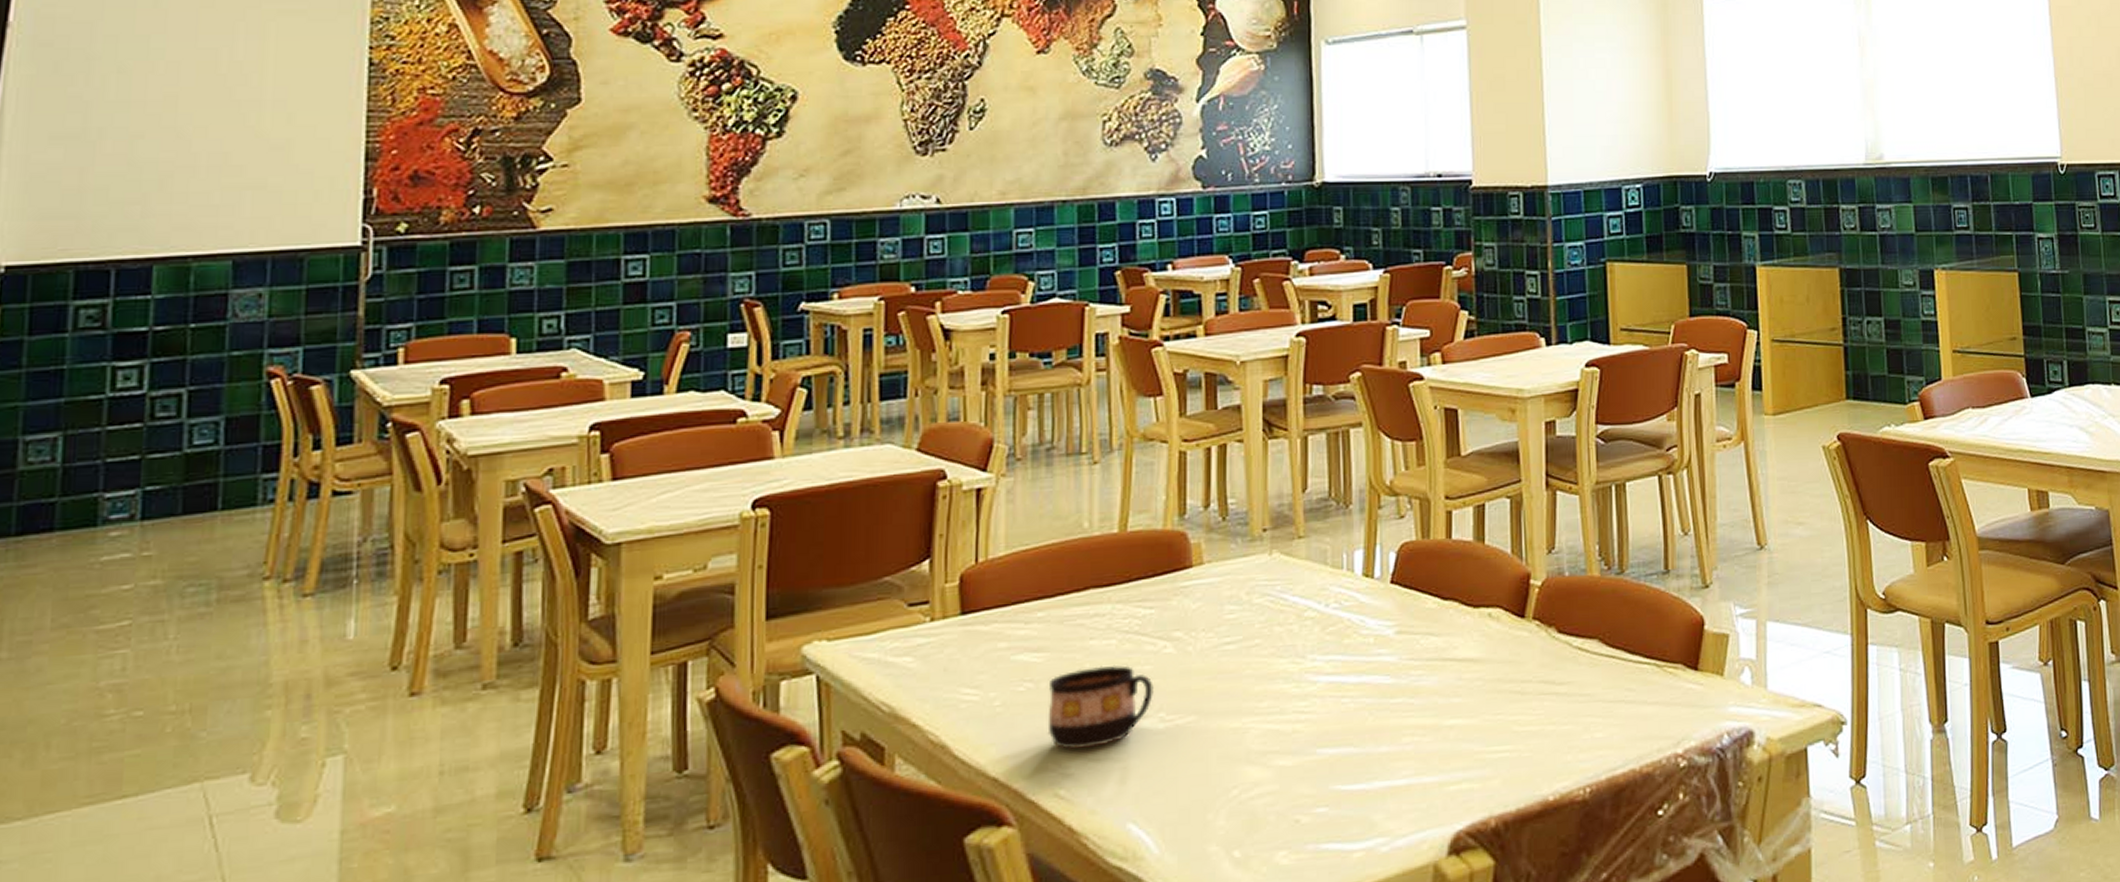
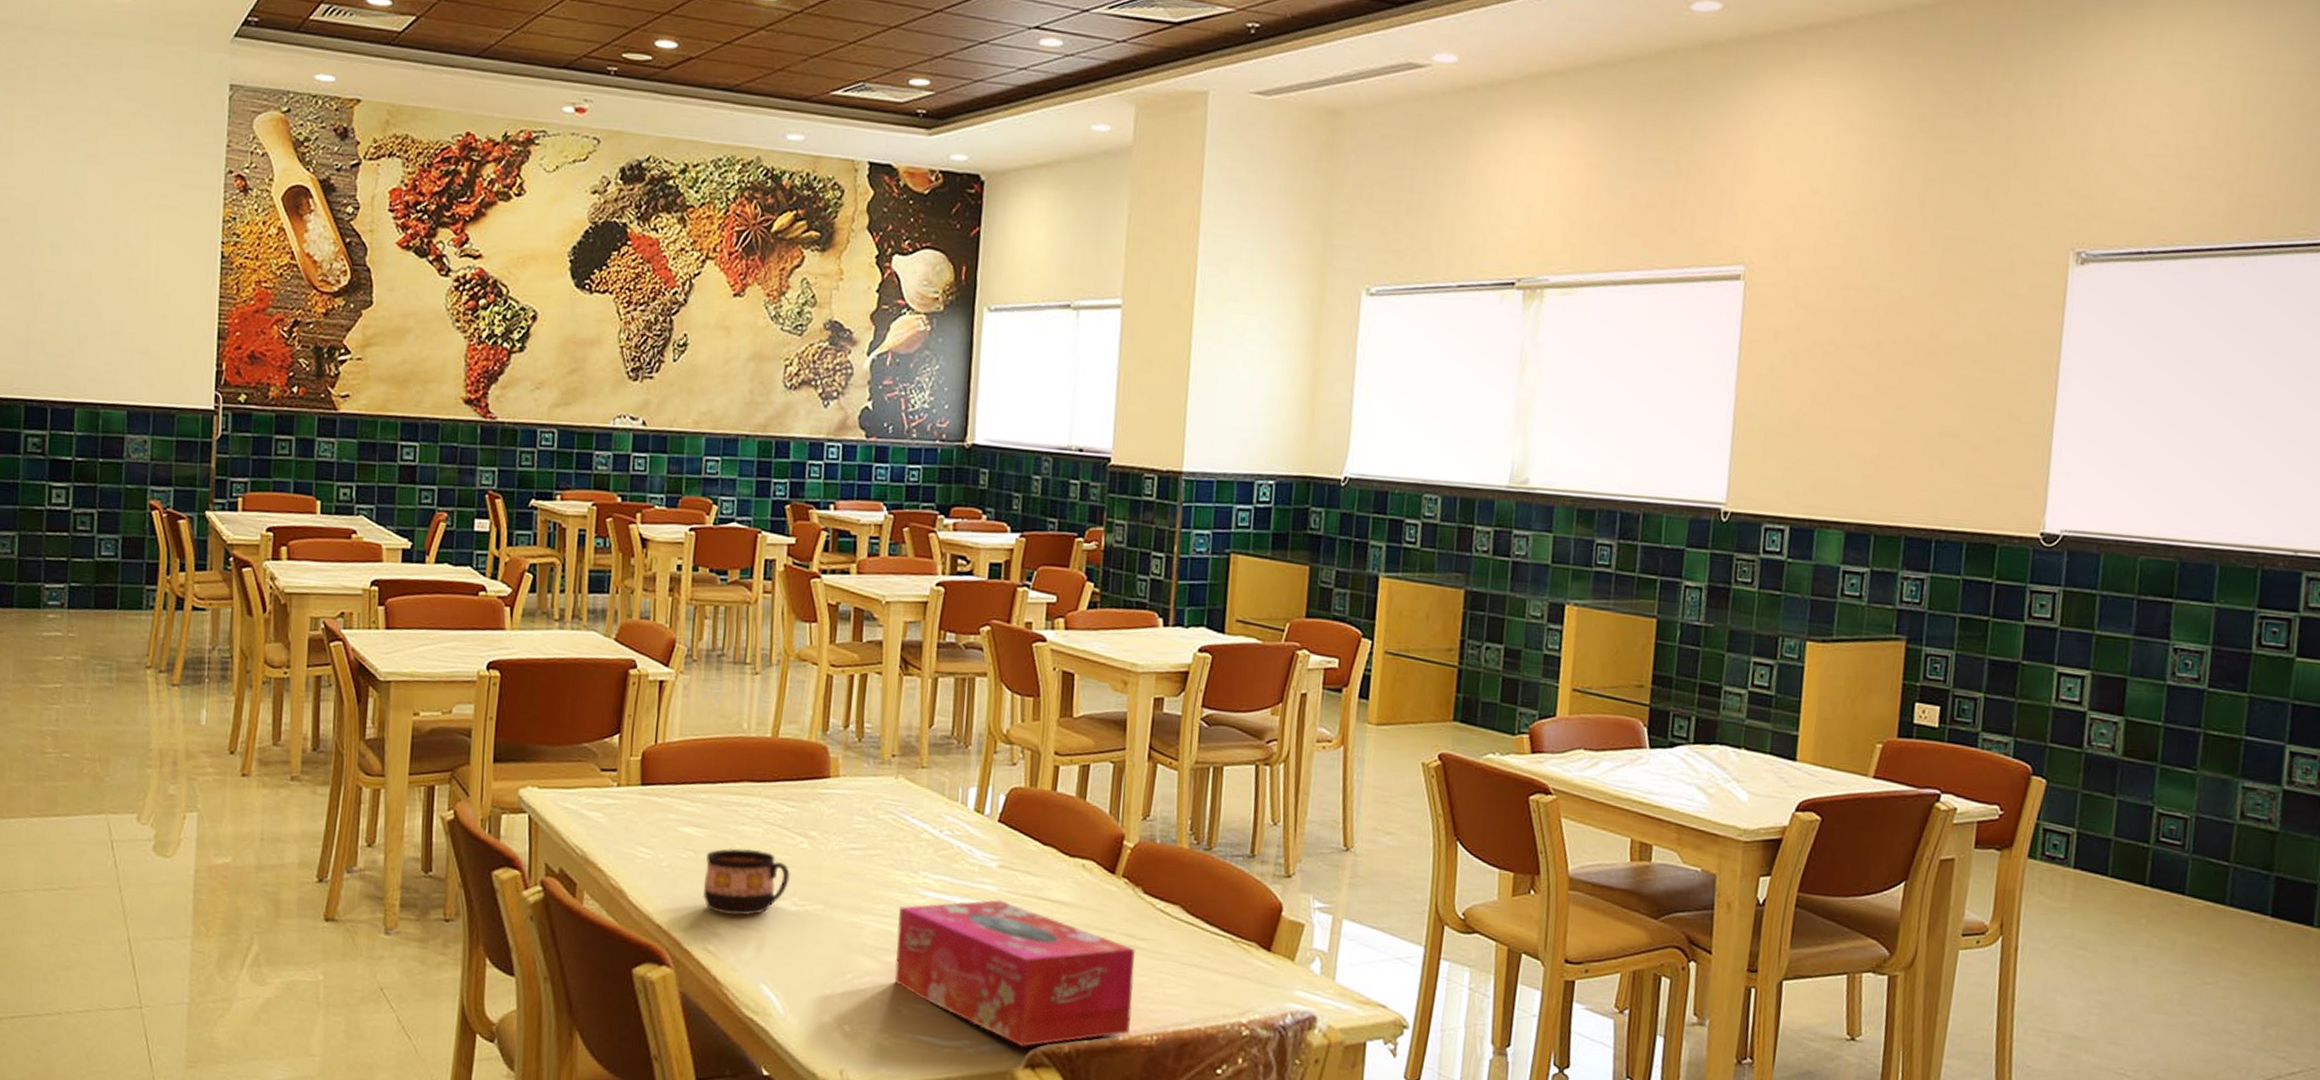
tissue box: none [1287,670,1559,832] -> present [894,900,1136,1047]

